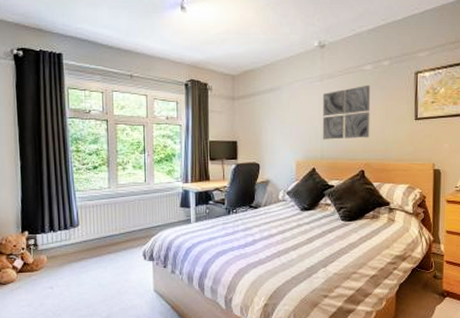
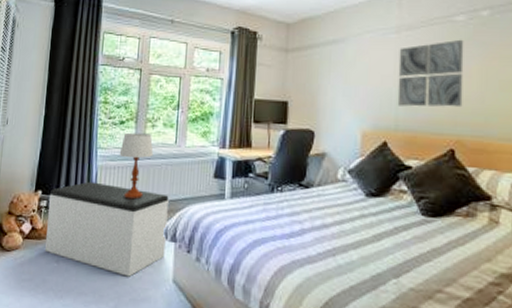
bench: none [36,219,145,292] -> present [45,181,170,277]
table lamp: none [96,175,127,231] -> present [119,132,154,200]

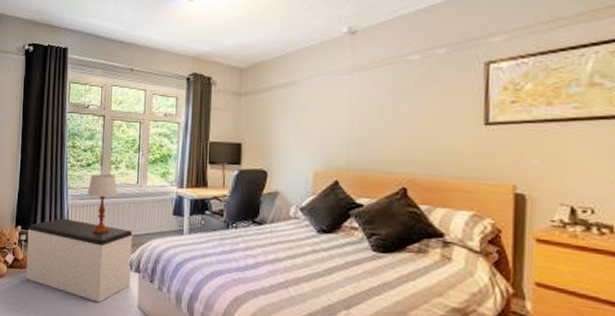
wall art: present [397,39,464,108] -> none [349,78,419,147]

